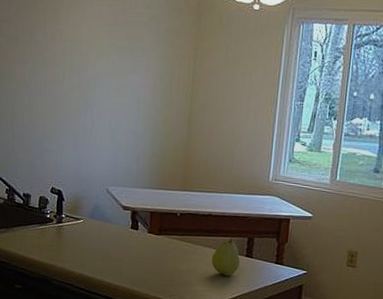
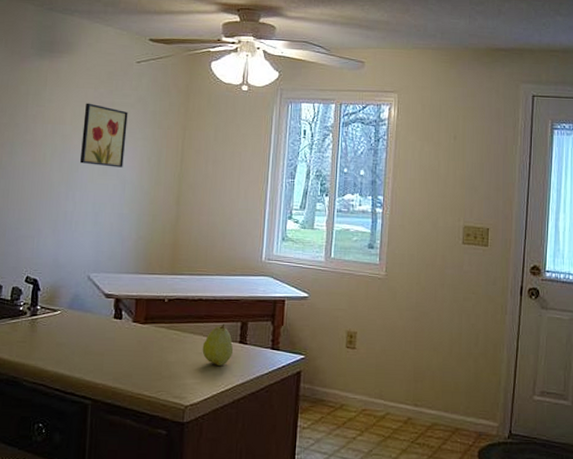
wall art: none [96,21,141,87] -> present [79,103,128,168]

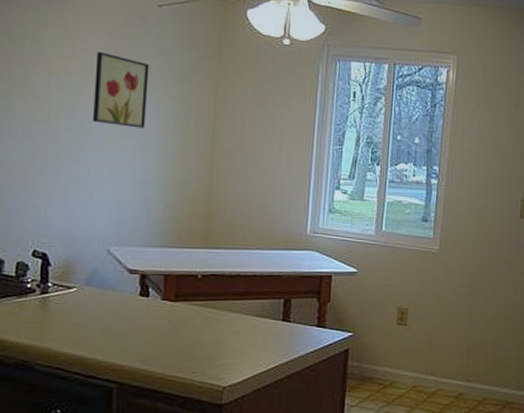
fruit: present [202,324,234,366] -> none [241,301,276,345]

